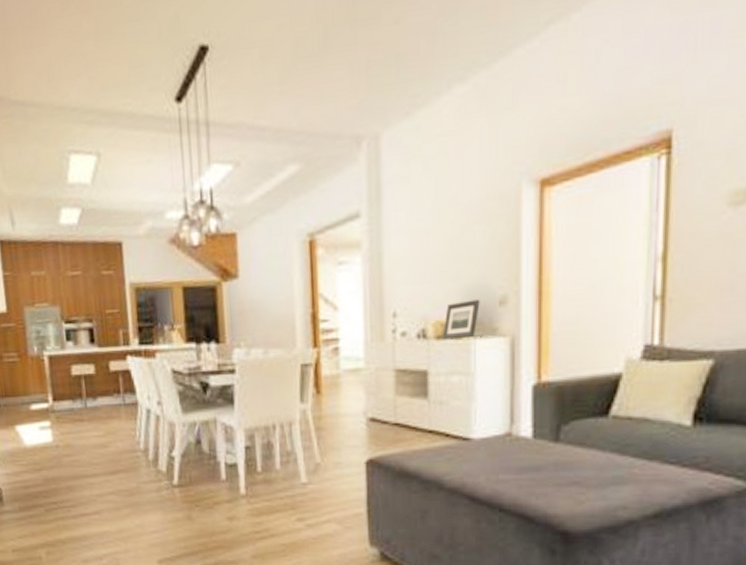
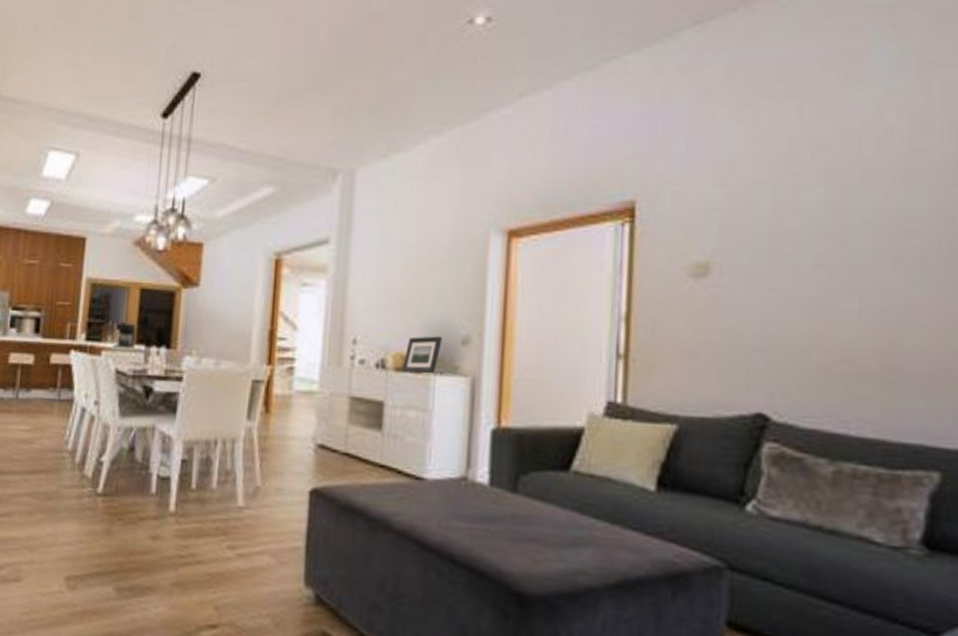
coffee maker: none [164,322,187,350] -> present [112,322,136,350]

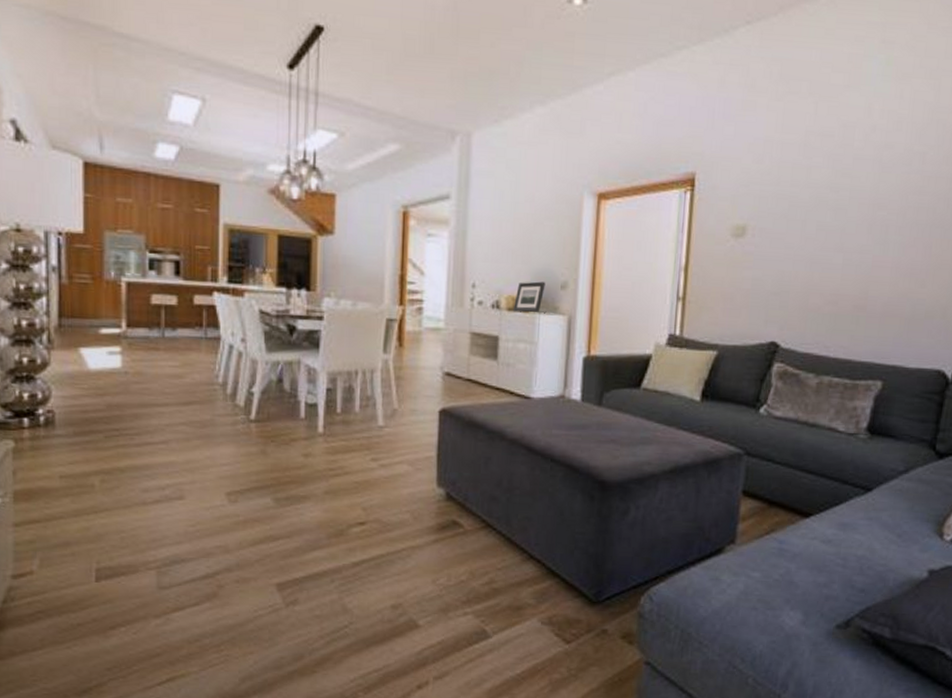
coffee maker: present [112,322,136,350] -> none [255,266,277,292]

